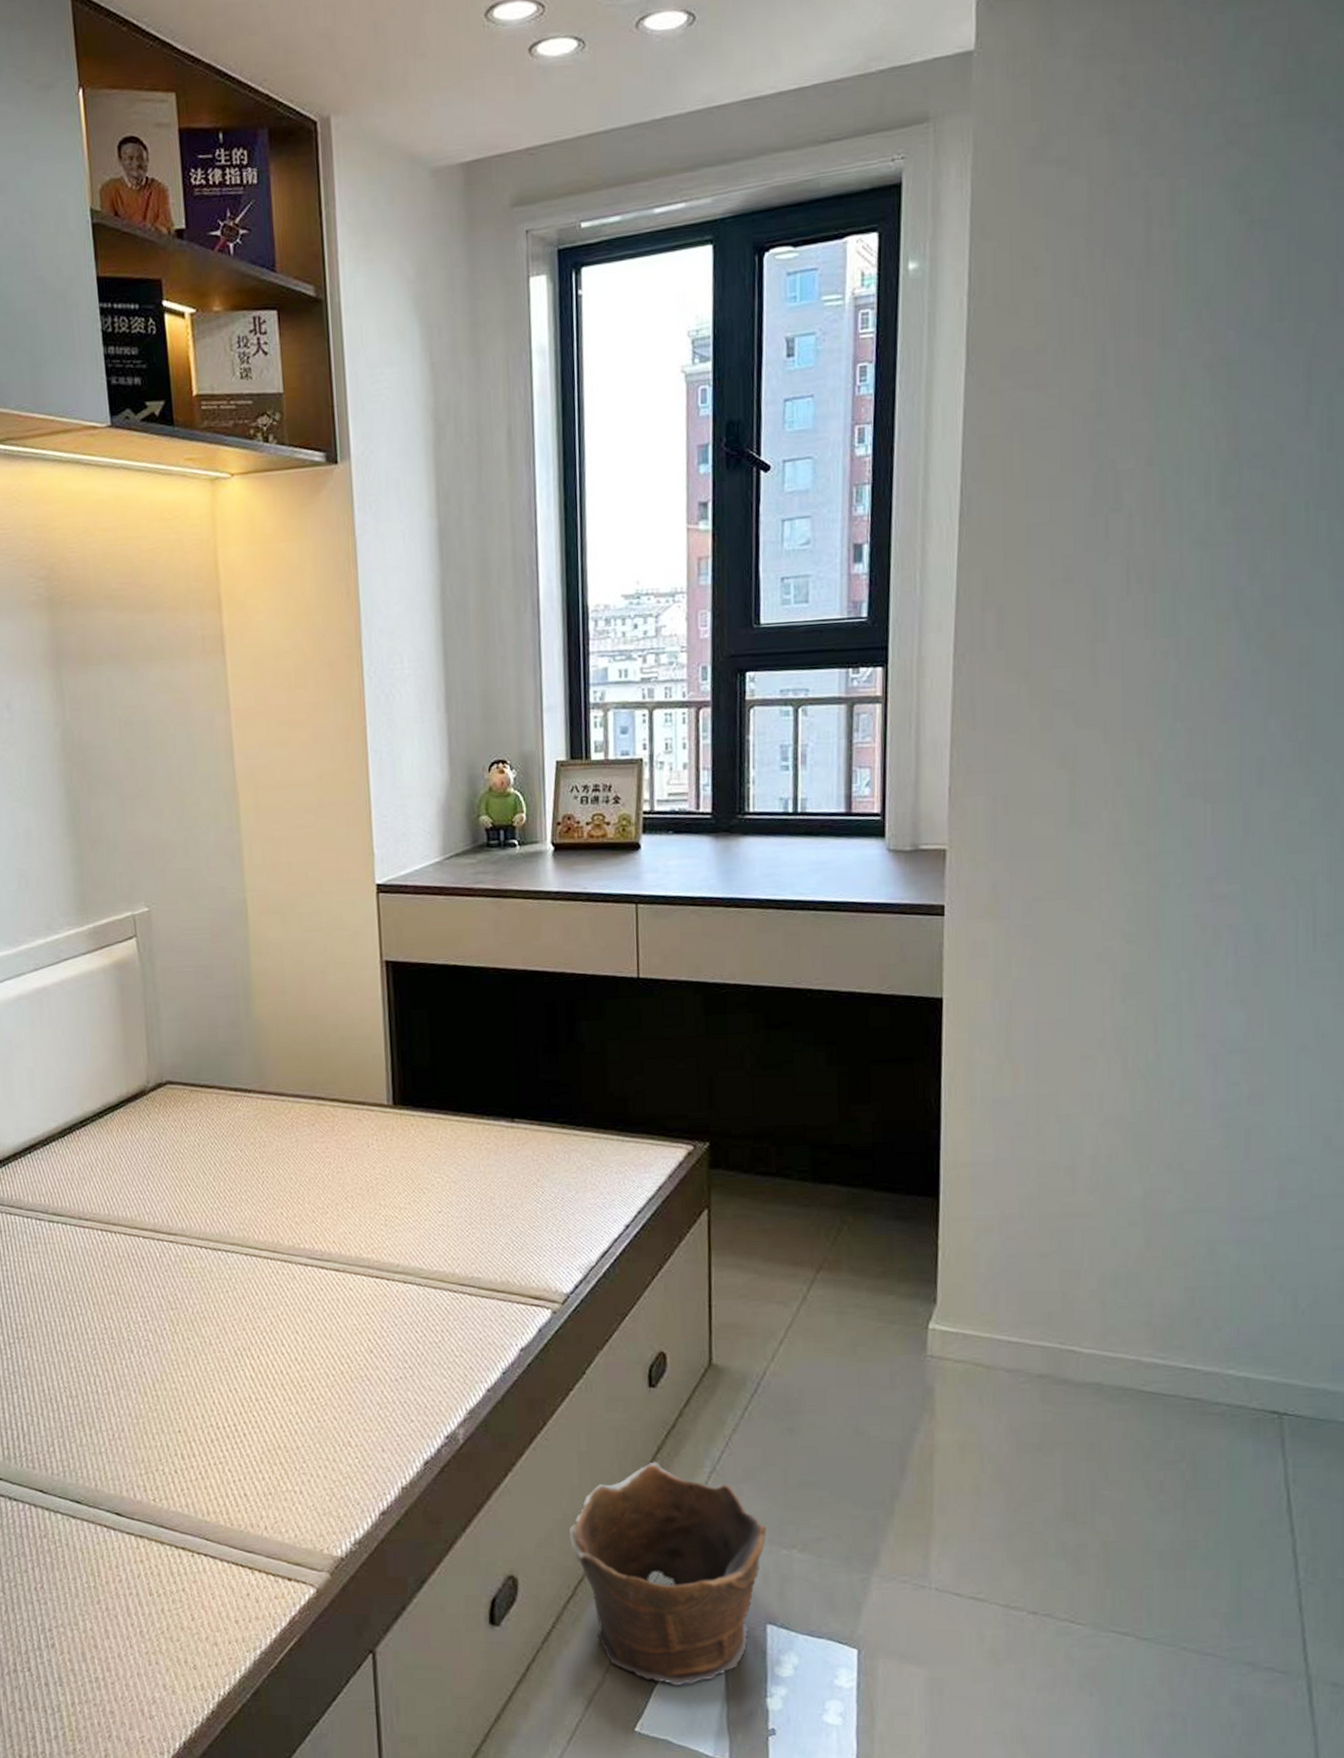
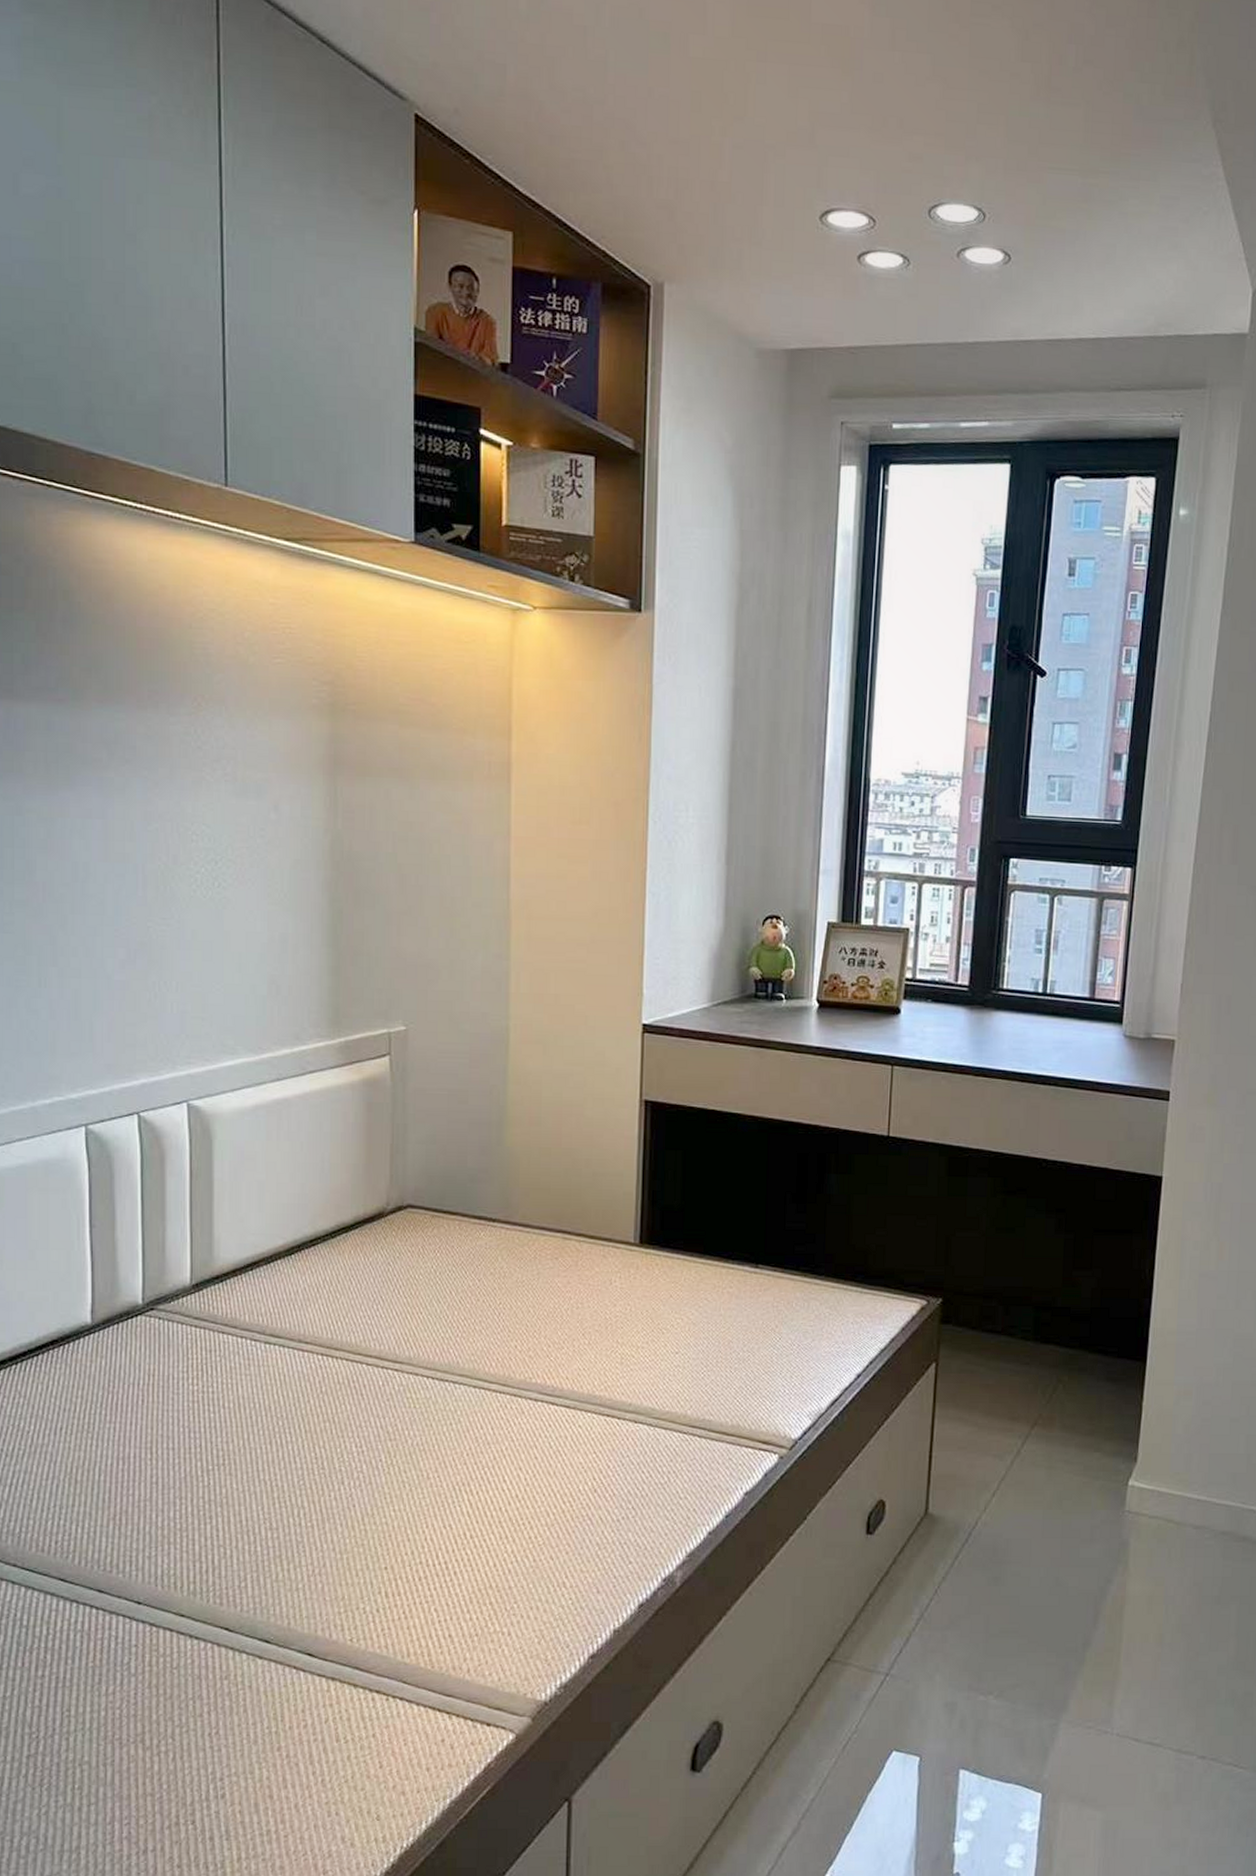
clay pot: present [570,1462,767,1686] -> none [778,1608,967,1832]

